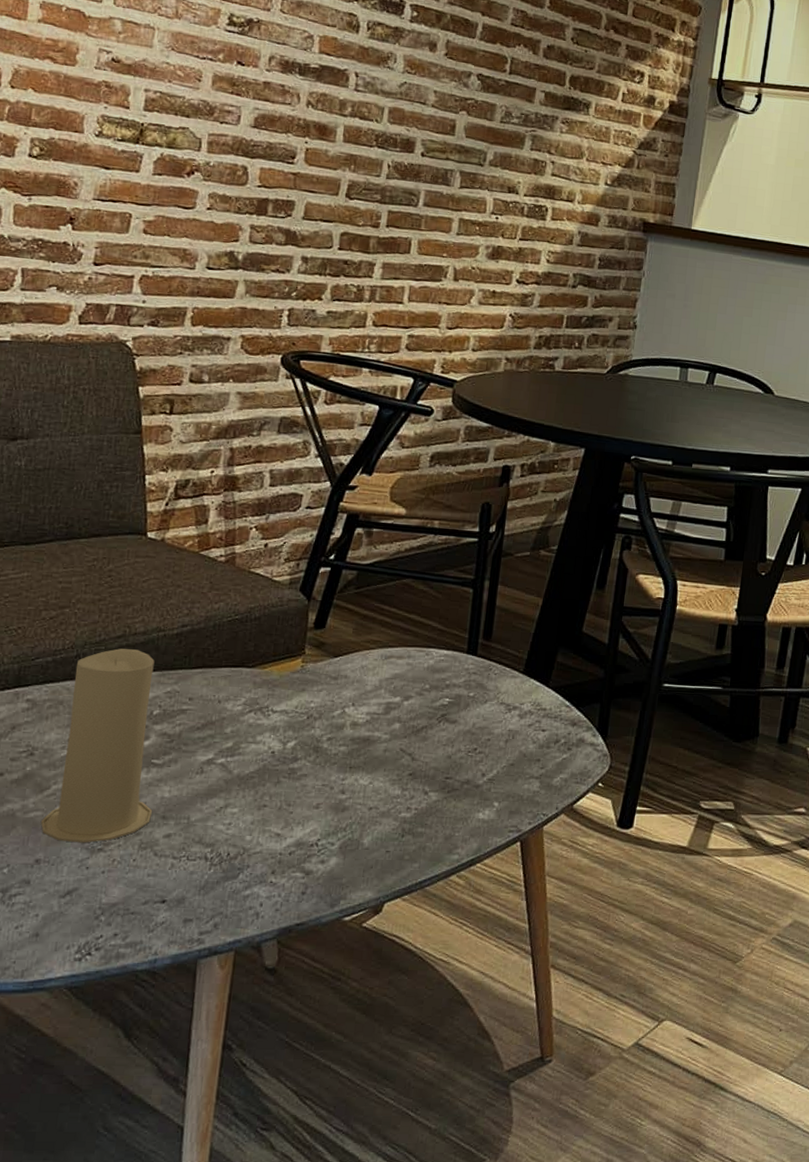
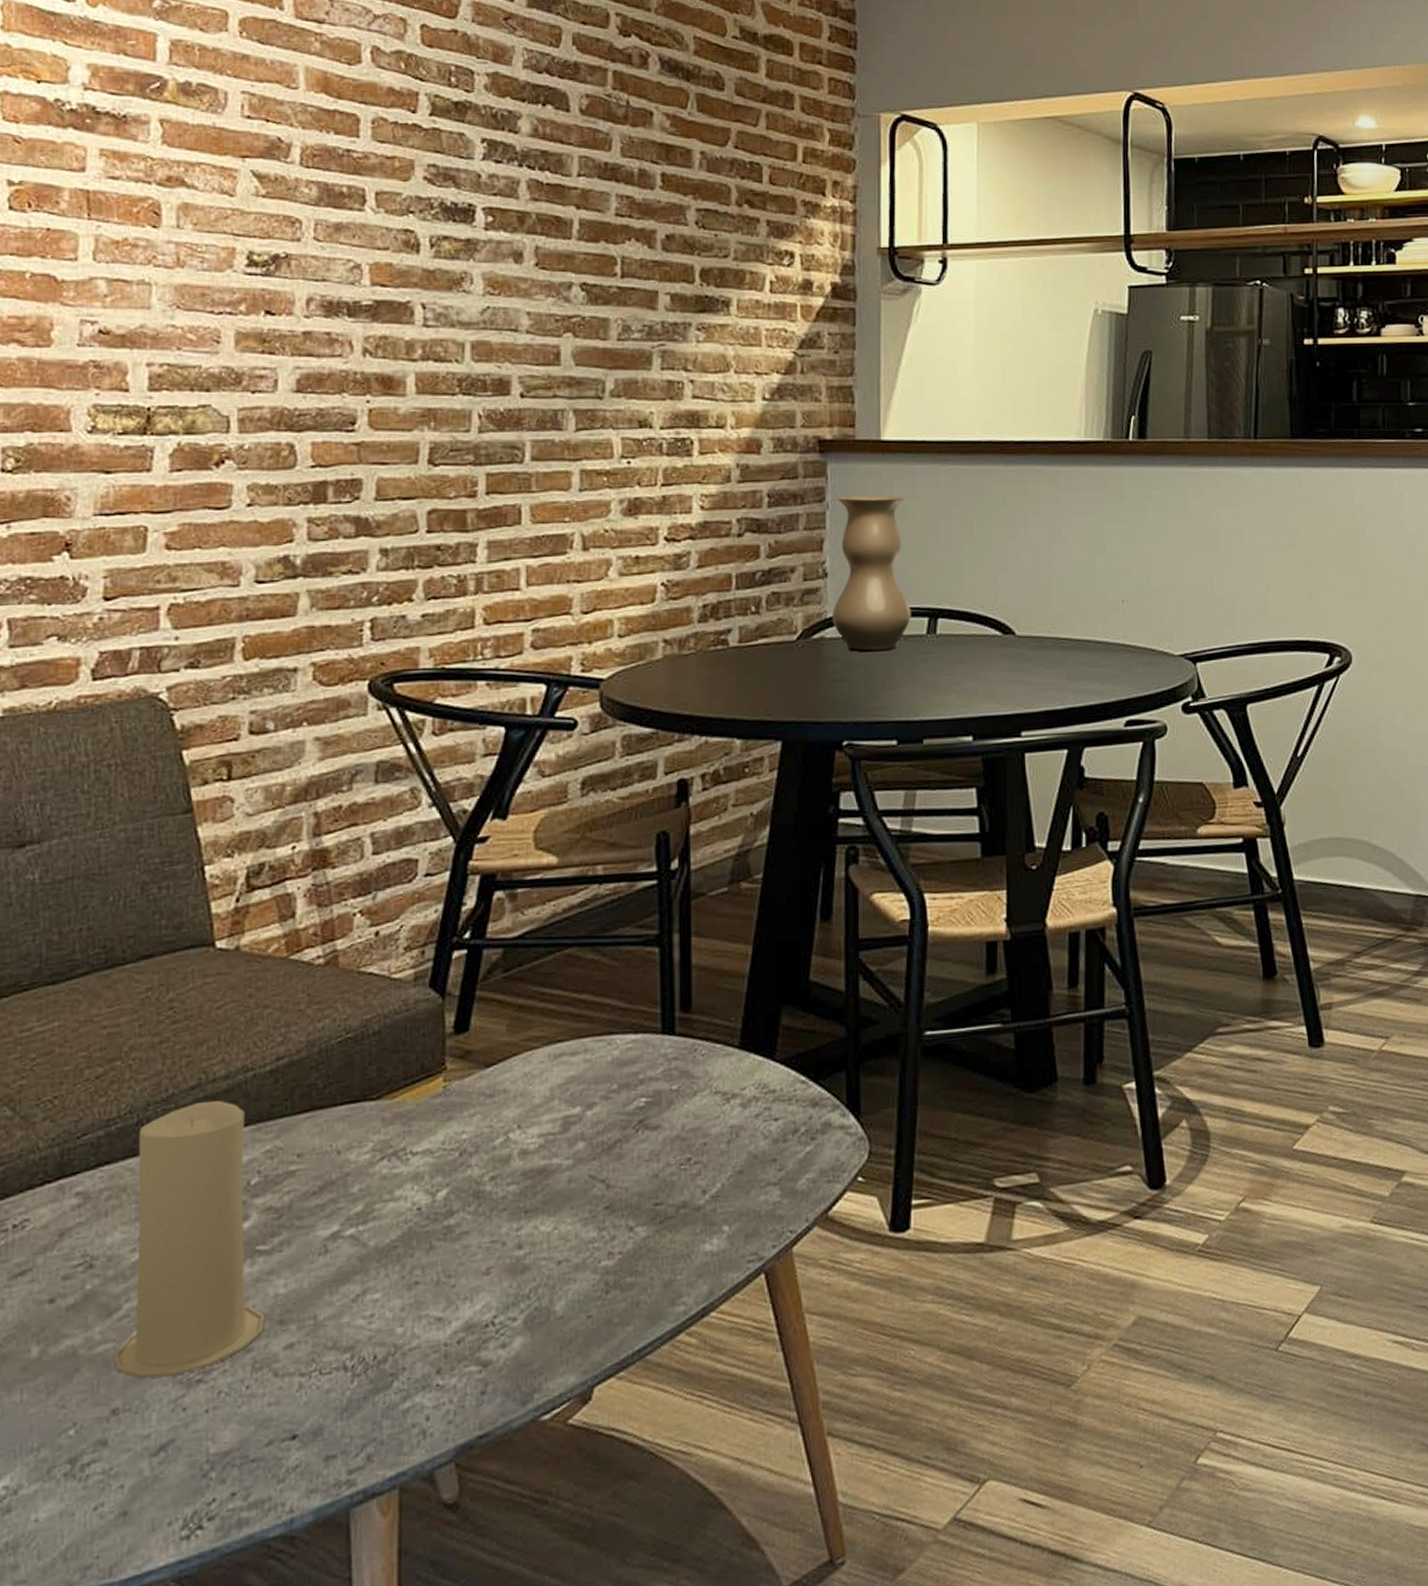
vase: none [635,268,704,392] -> present [832,495,911,652]

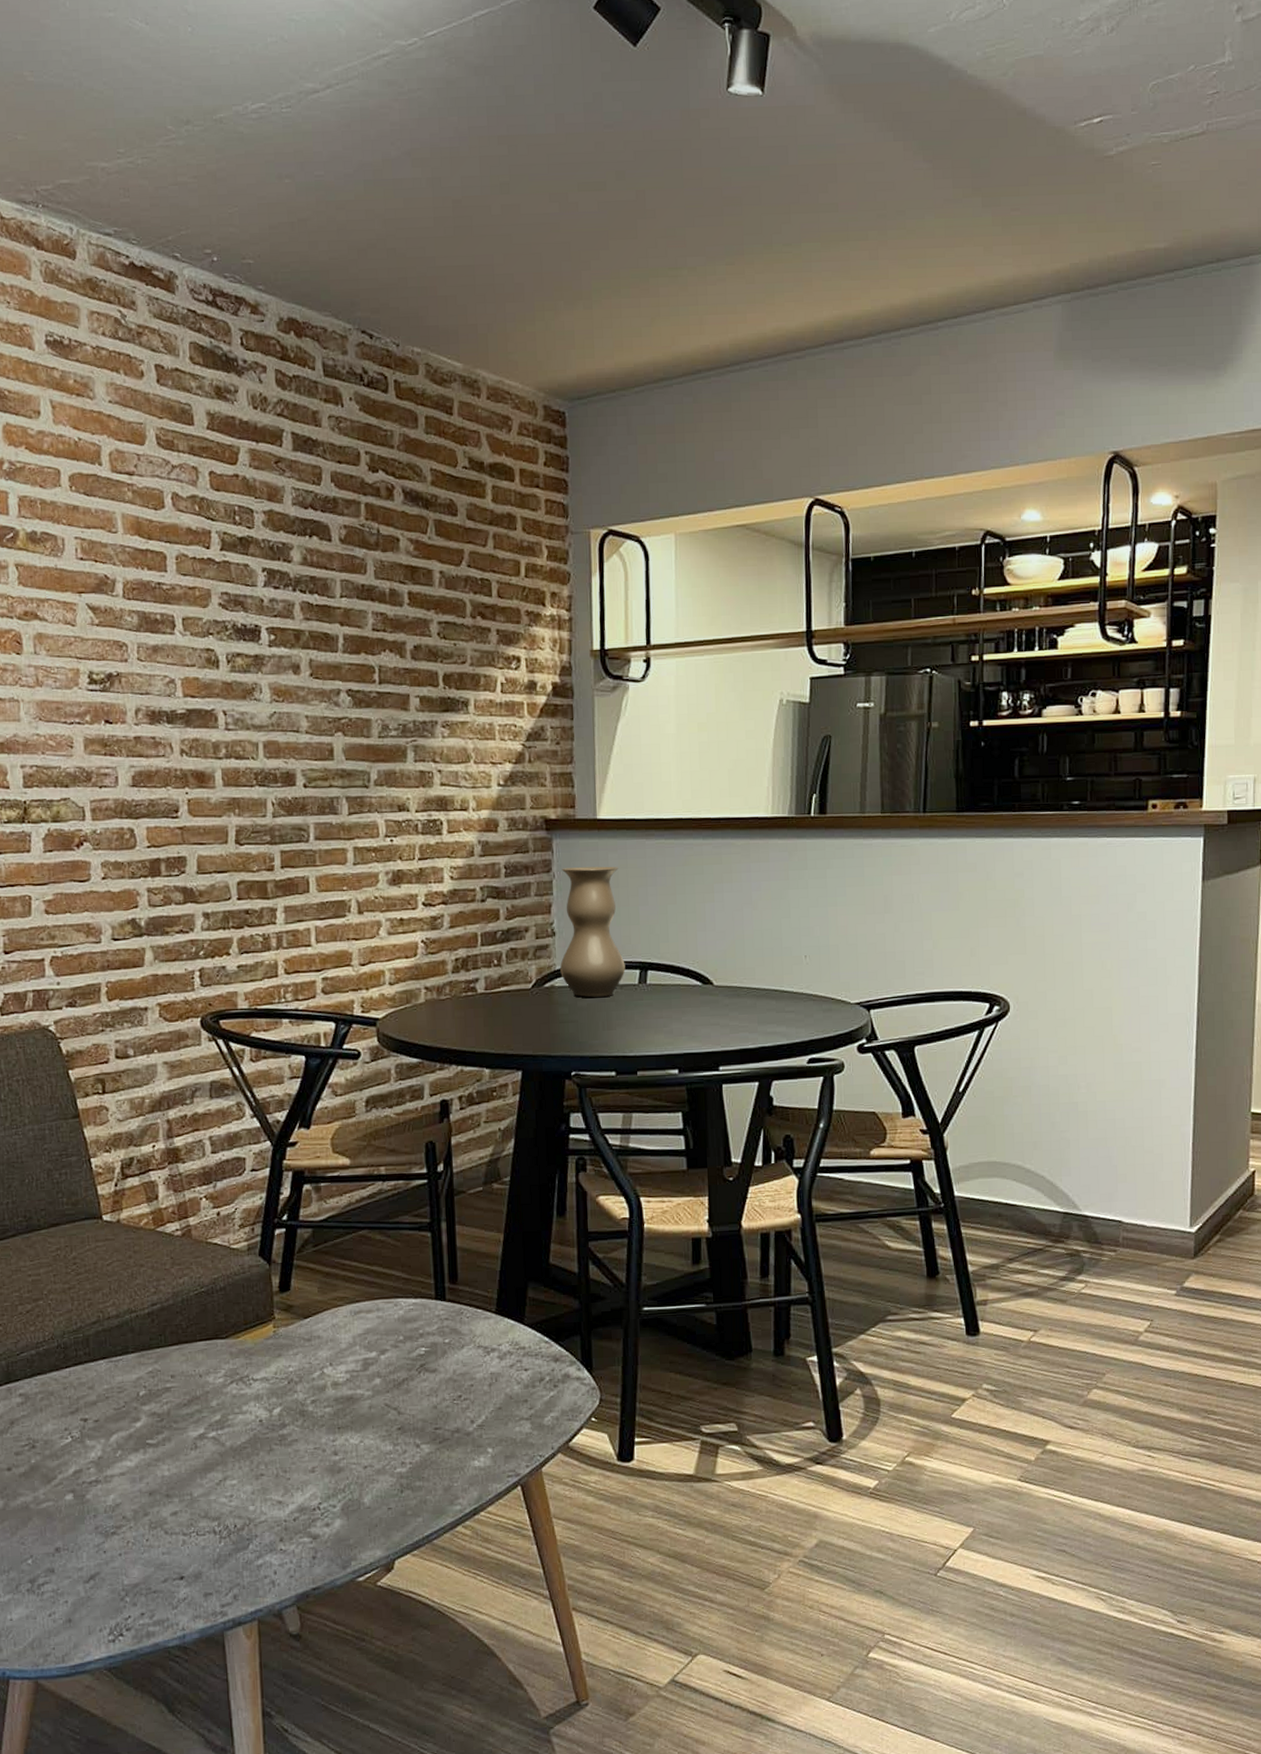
candle: present [112,1100,265,1379] -> none [53,1333,156,1529]

